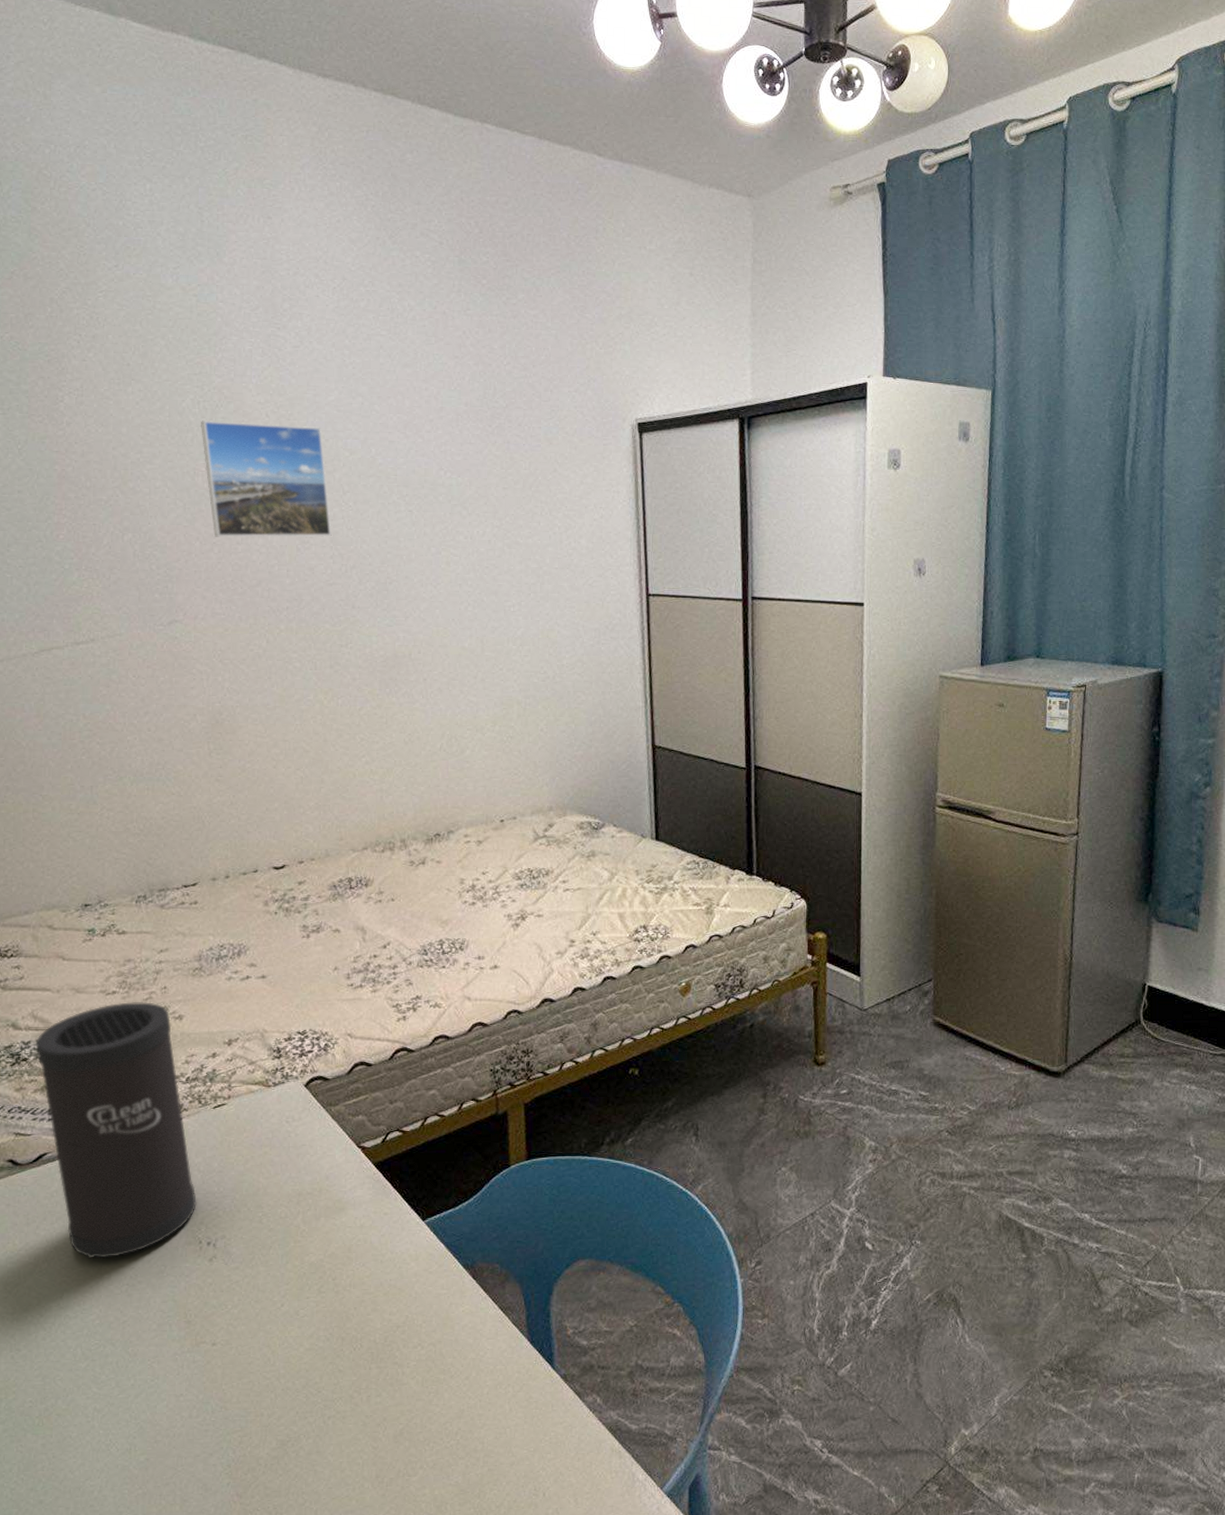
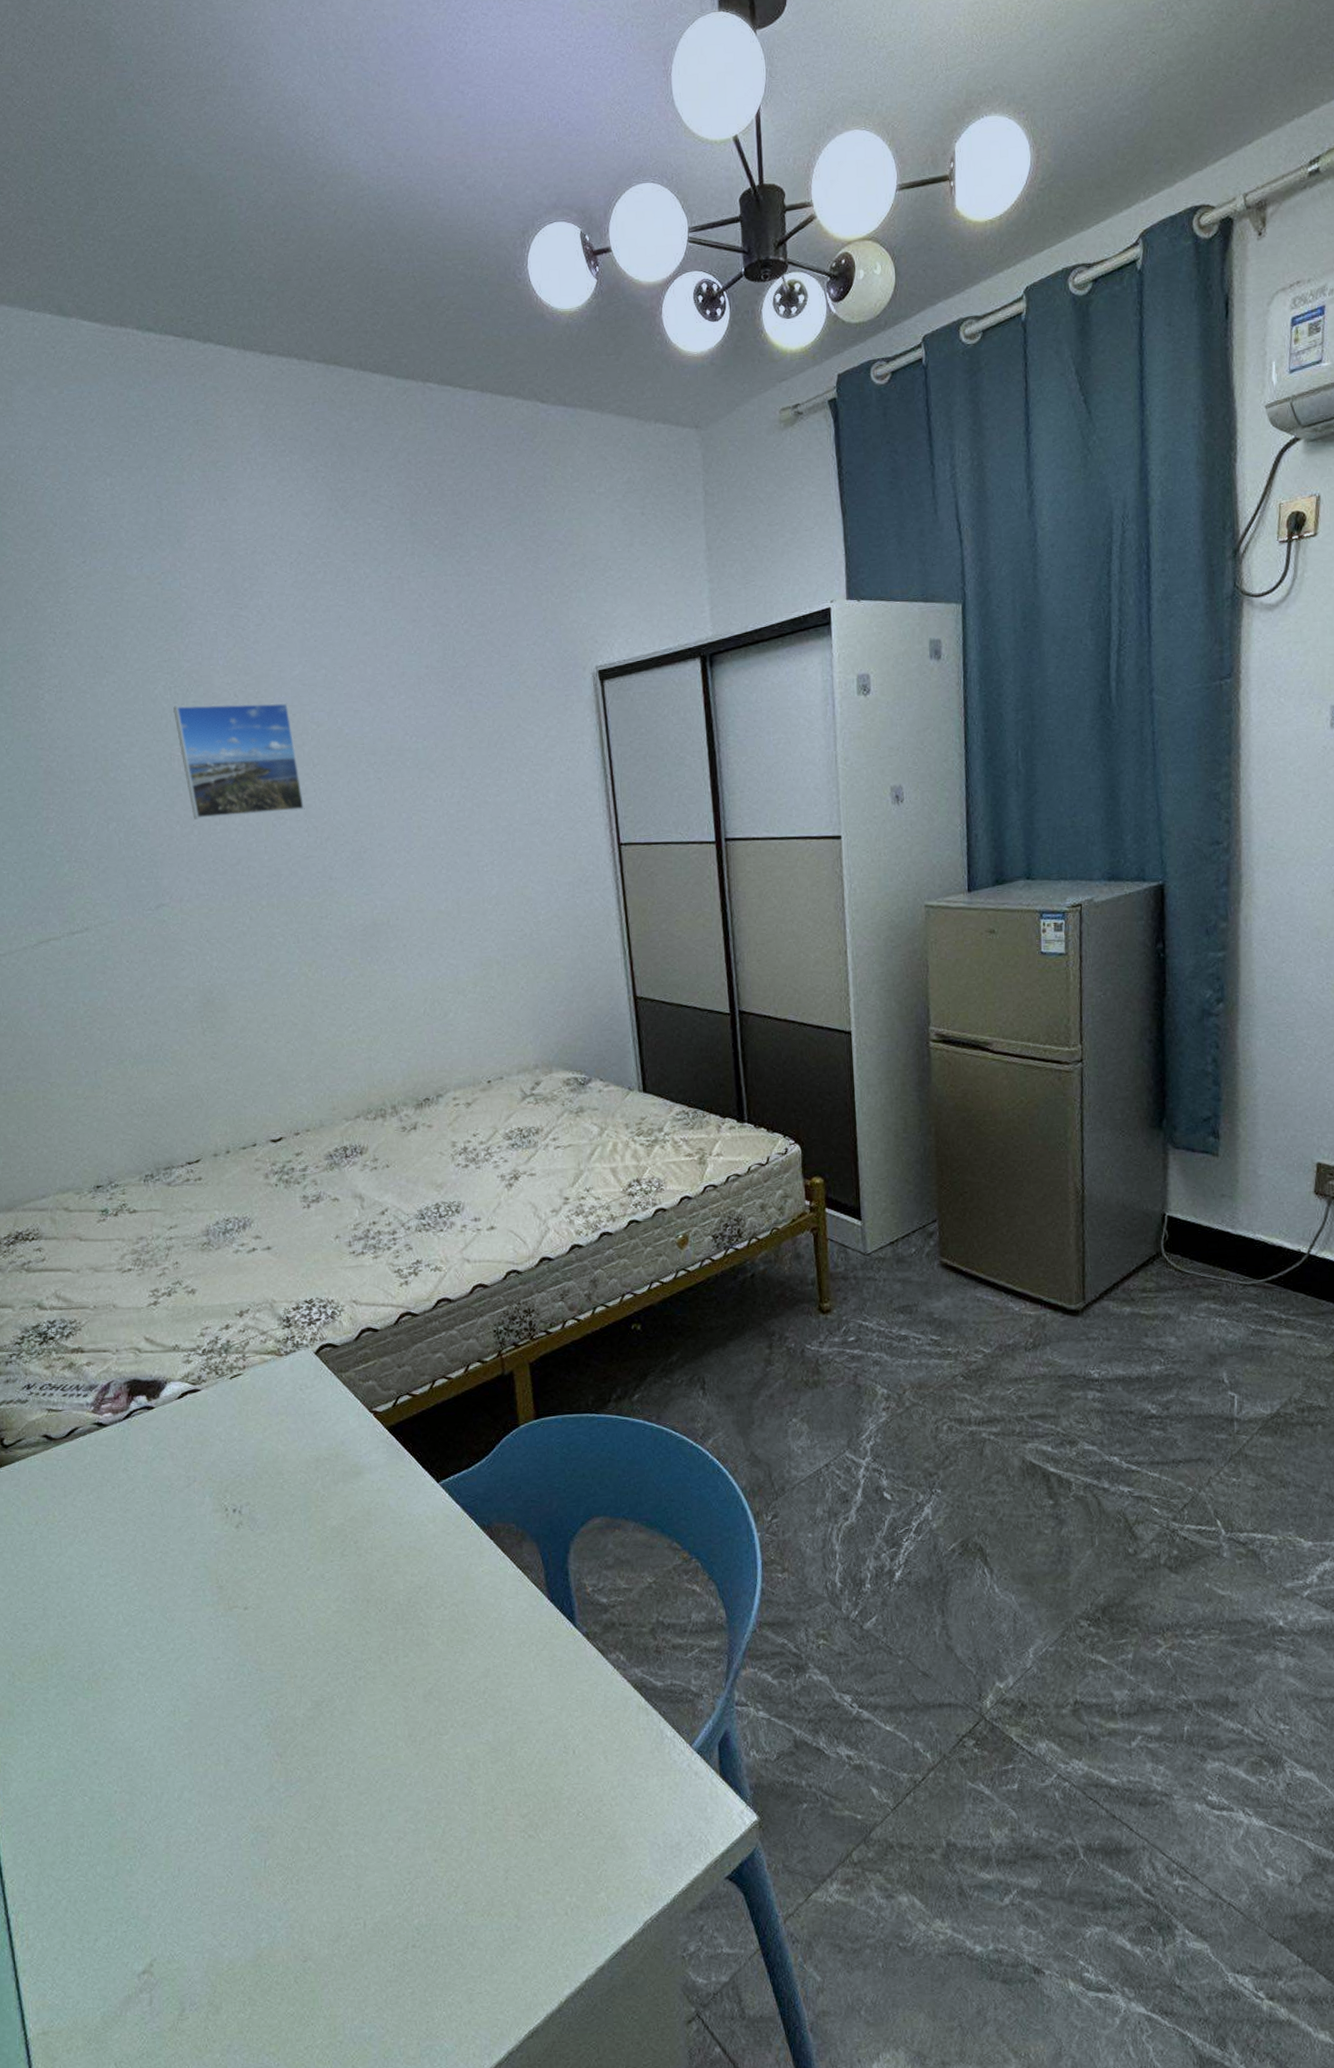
speaker: present [35,1002,197,1259] -> none [60,1277,221,1528]

